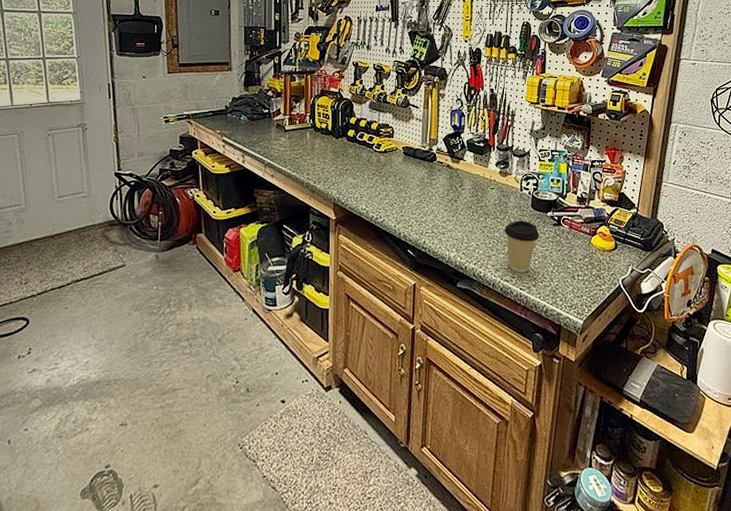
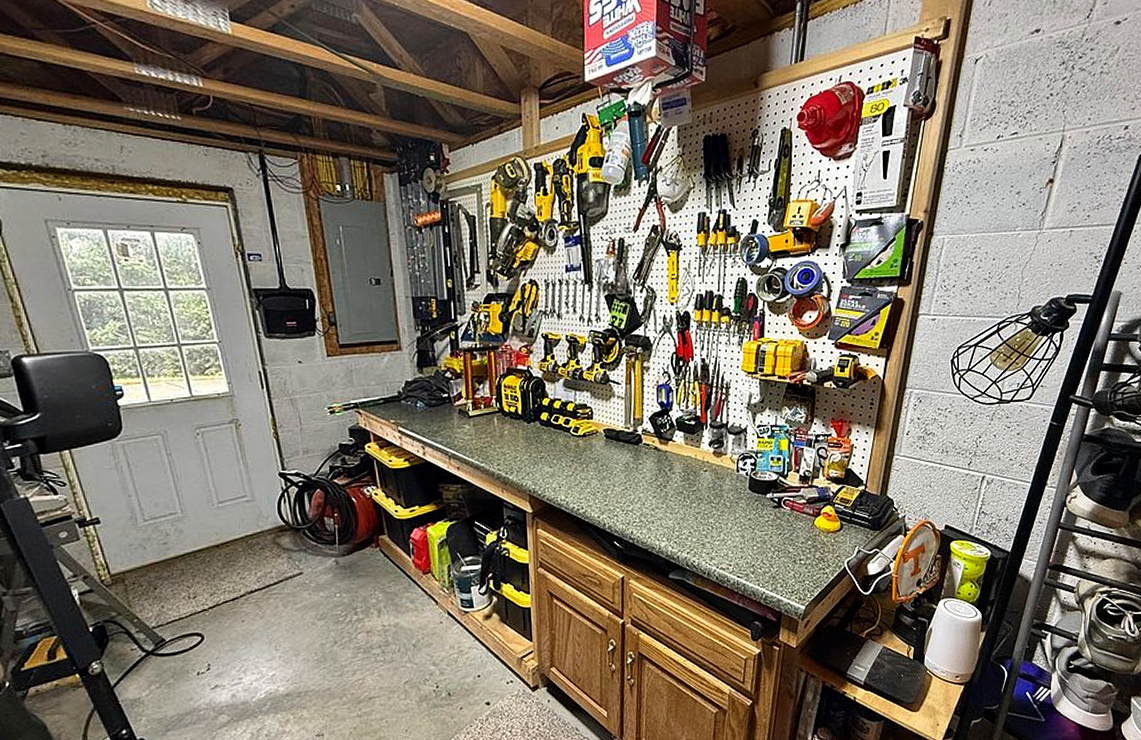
coffee cup: present [504,221,540,273] -> none [719,504,759,560]

